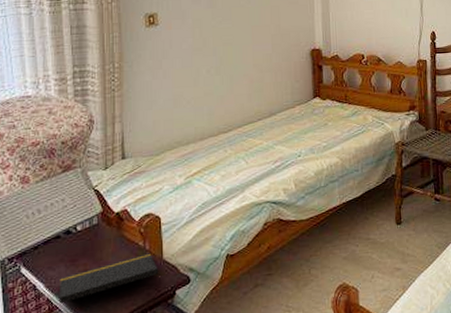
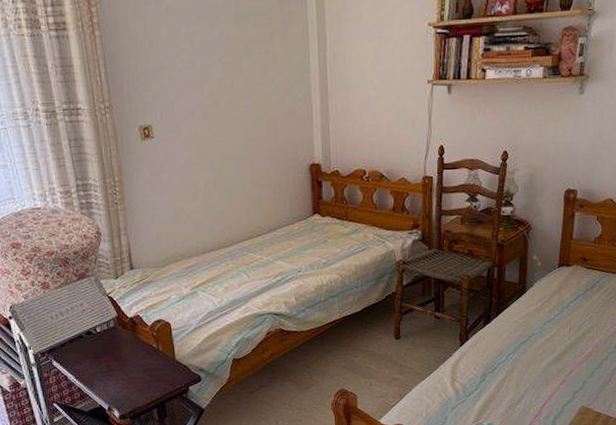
notepad: present [58,253,160,304] -> none [87,354,175,392]

